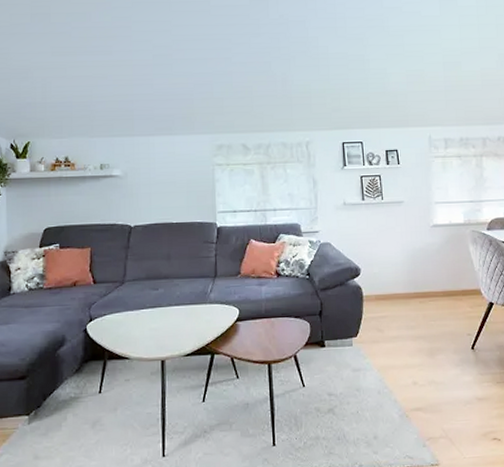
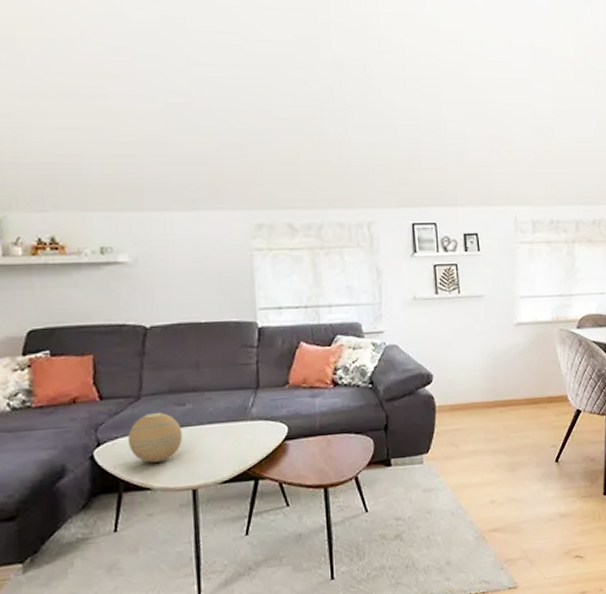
decorative orb: none [113,294,156,336] -> present [127,412,183,463]

